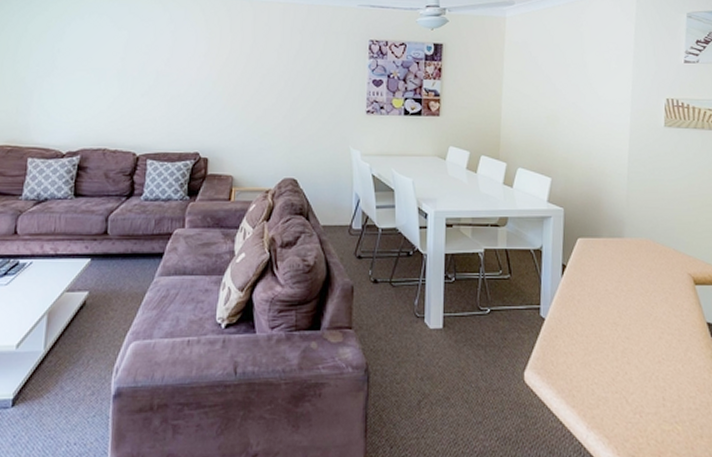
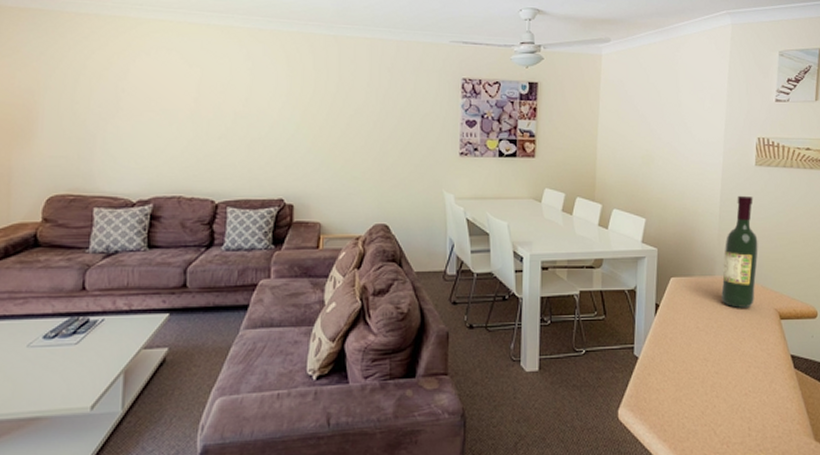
wine bottle: none [631,156,670,271] -> present [721,195,758,308]

